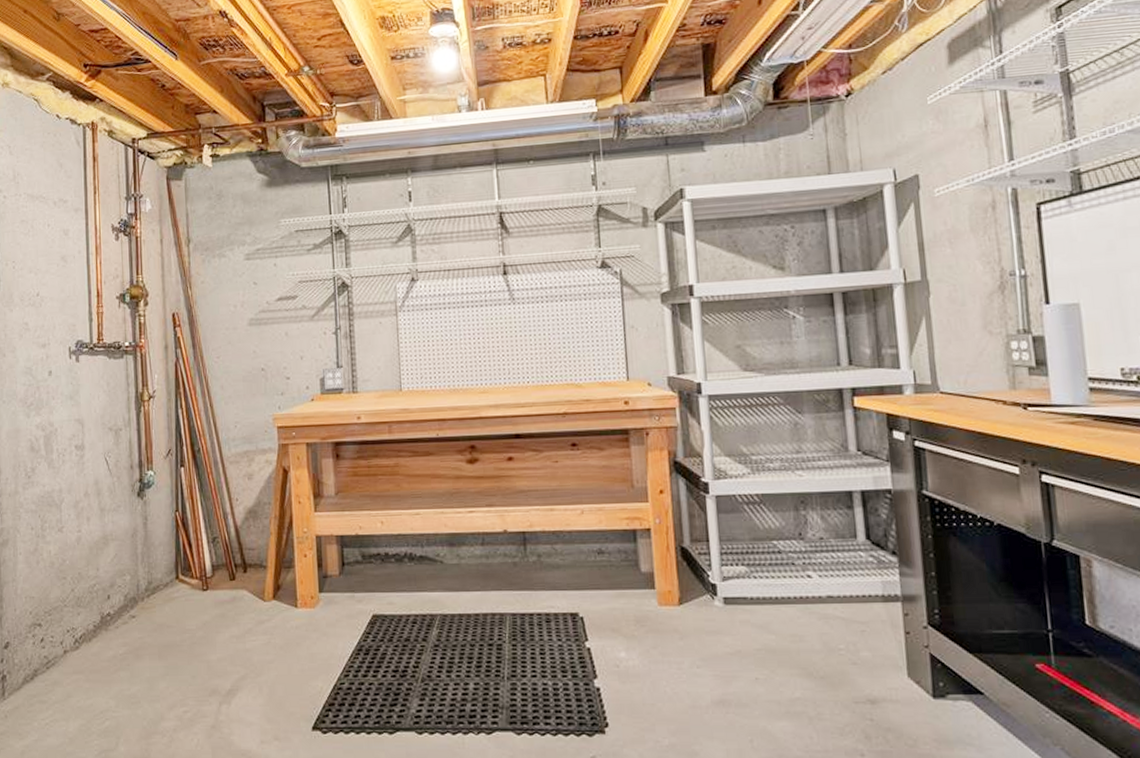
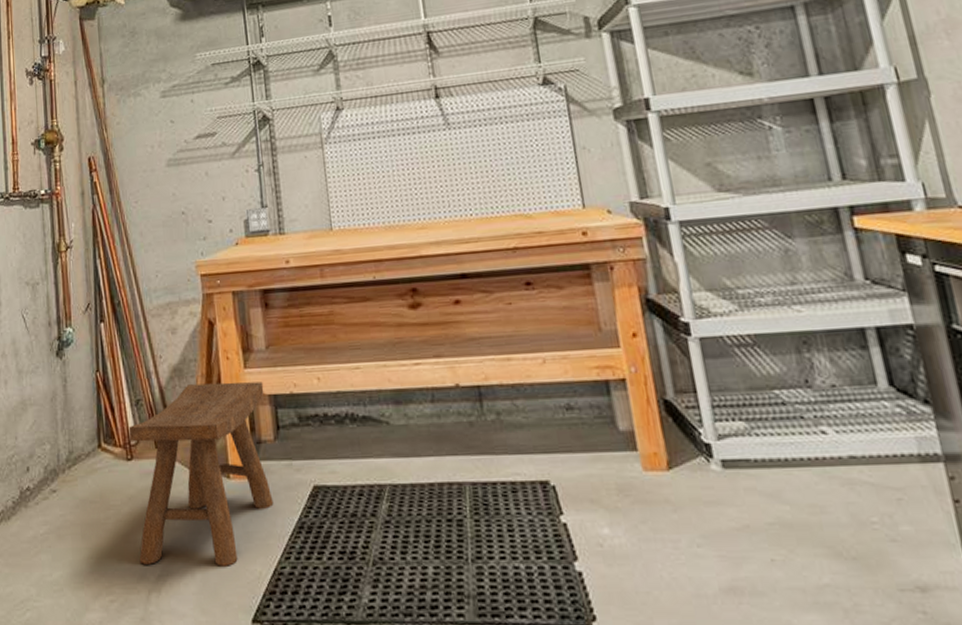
stool: none [205,523,336,682] -> present [128,381,274,566]

